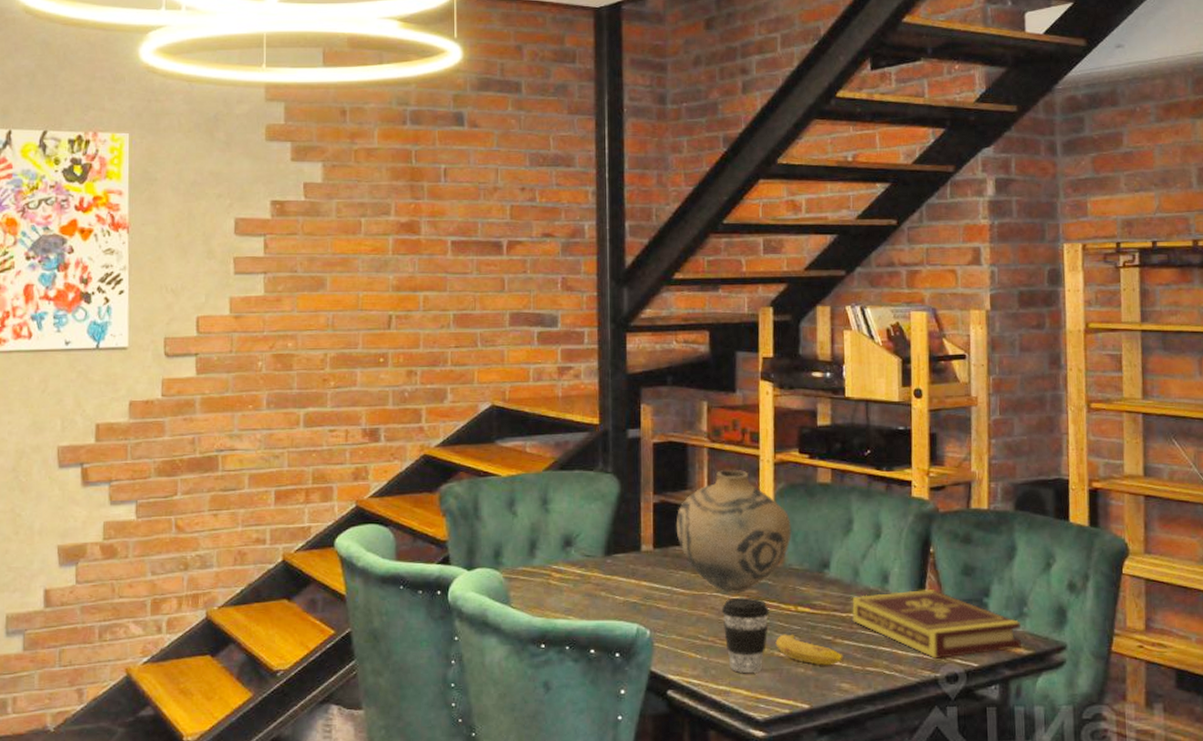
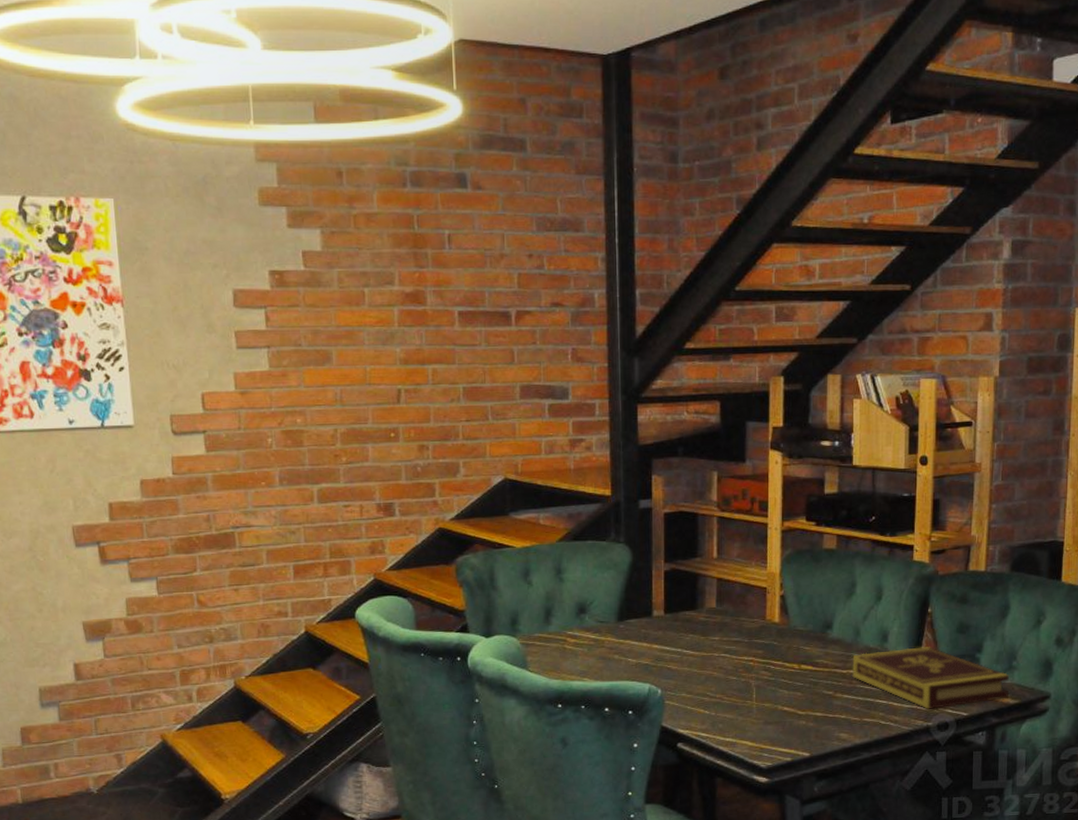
vase: present [676,470,792,593] -> none [686,538,797,654]
coffee cup: present [722,597,769,674] -> none [730,657,774,727]
fruit: present [775,634,845,666] -> none [779,690,844,718]

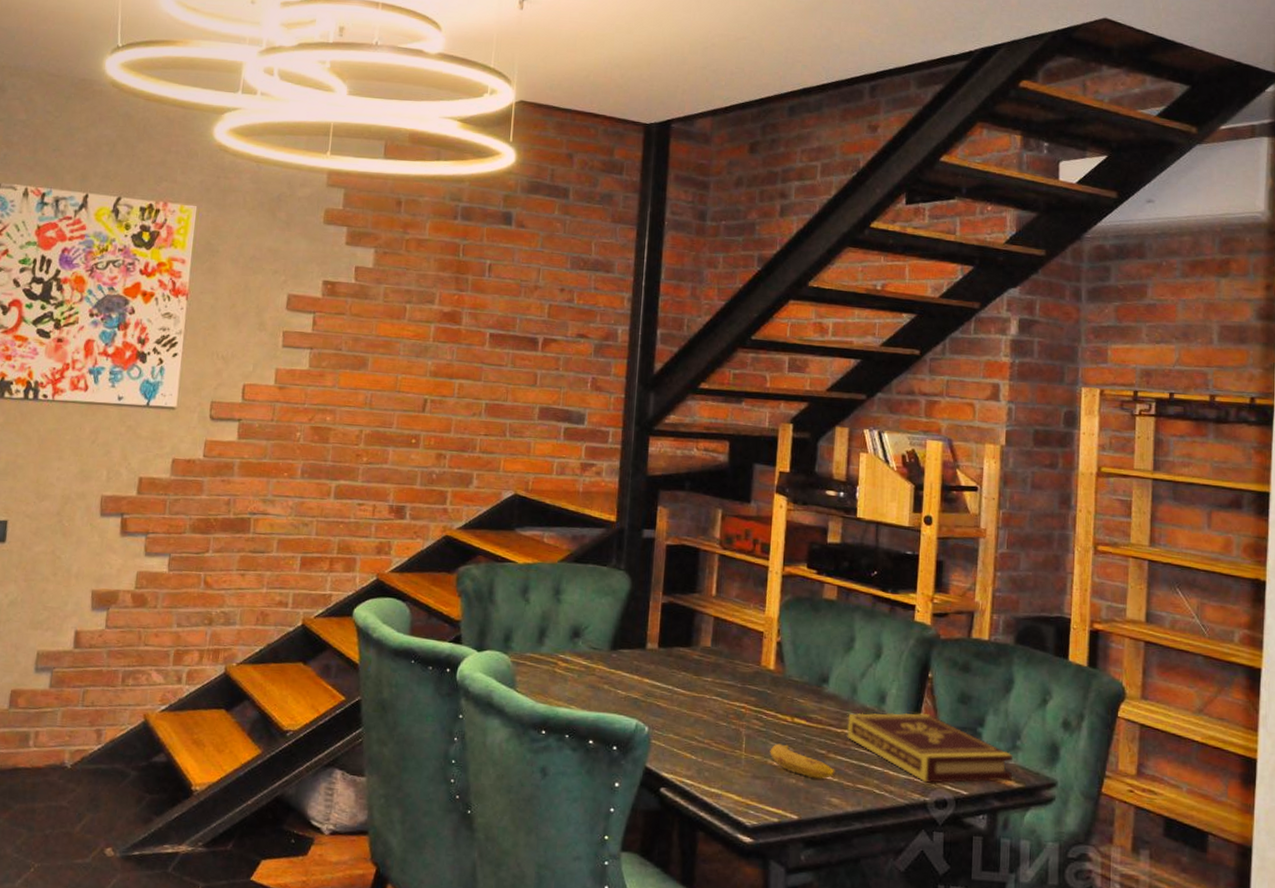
fruit: none [779,690,844,718] -> present [769,743,837,779]

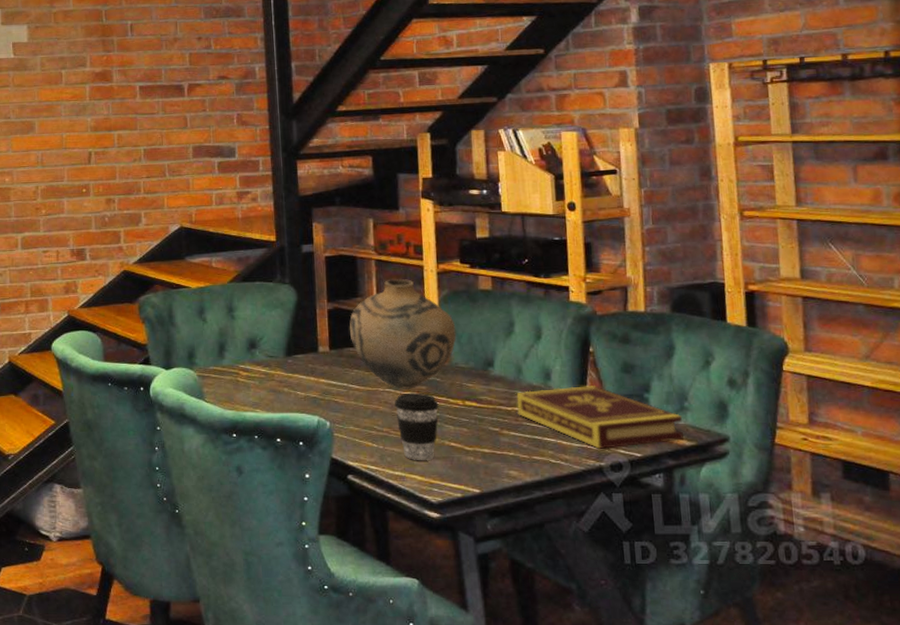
vase: none [682,577,794,699] -> present [349,279,457,389]
coffee cup: none [720,703,766,780] -> present [395,392,439,461]
fruit: present [769,743,837,779] -> none [445,426,512,455]

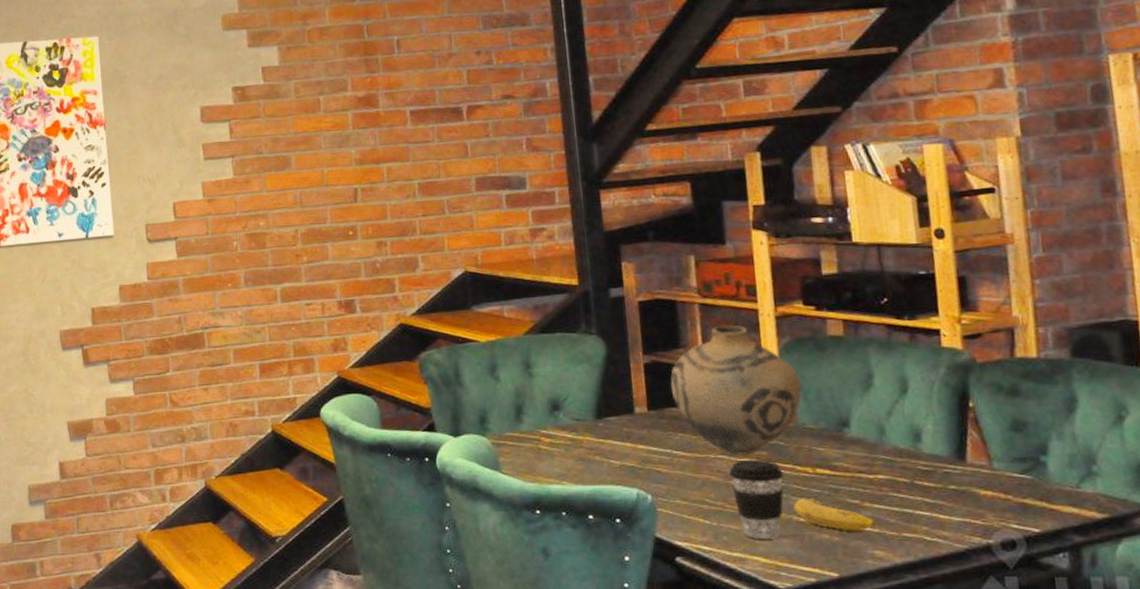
fruit: none [445,426,512,455] -> present [793,498,876,532]
book: present [516,386,683,449] -> none [879,448,1093,523]

